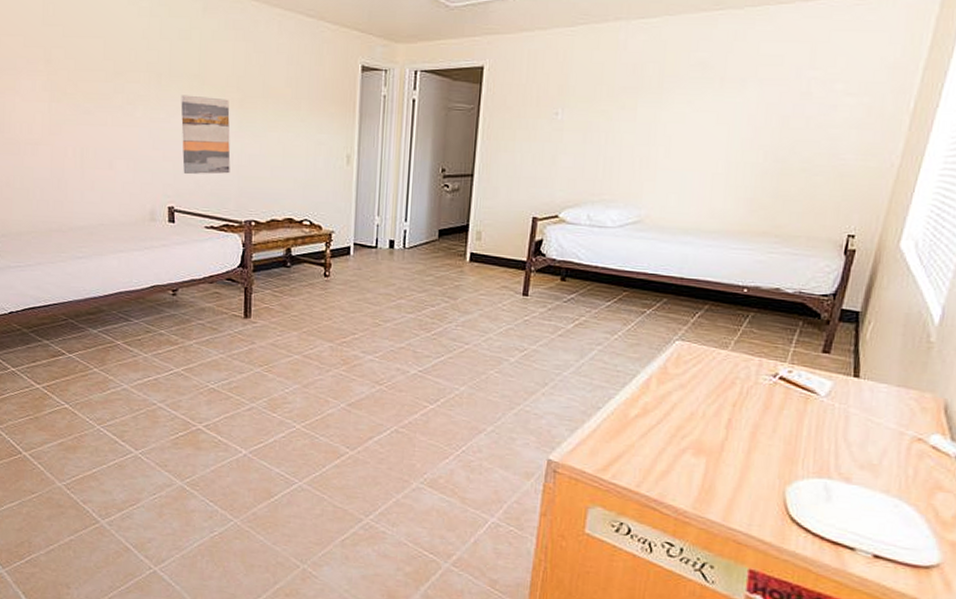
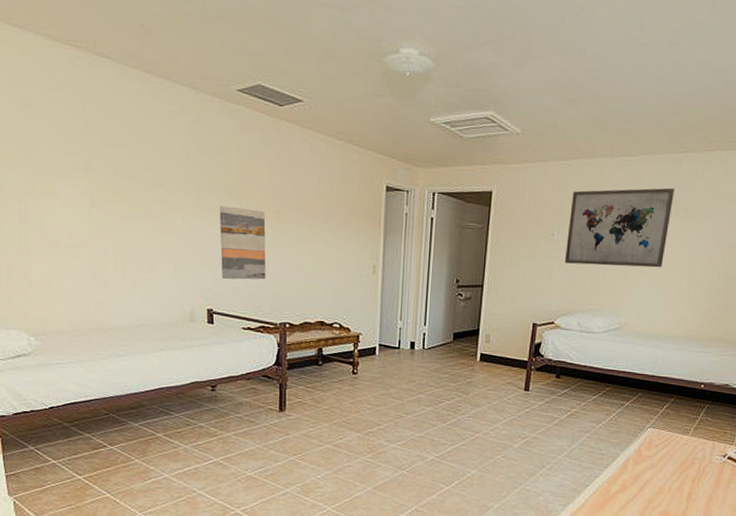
wall art: none [570,53,708,149] -> present [564,188,674,268]

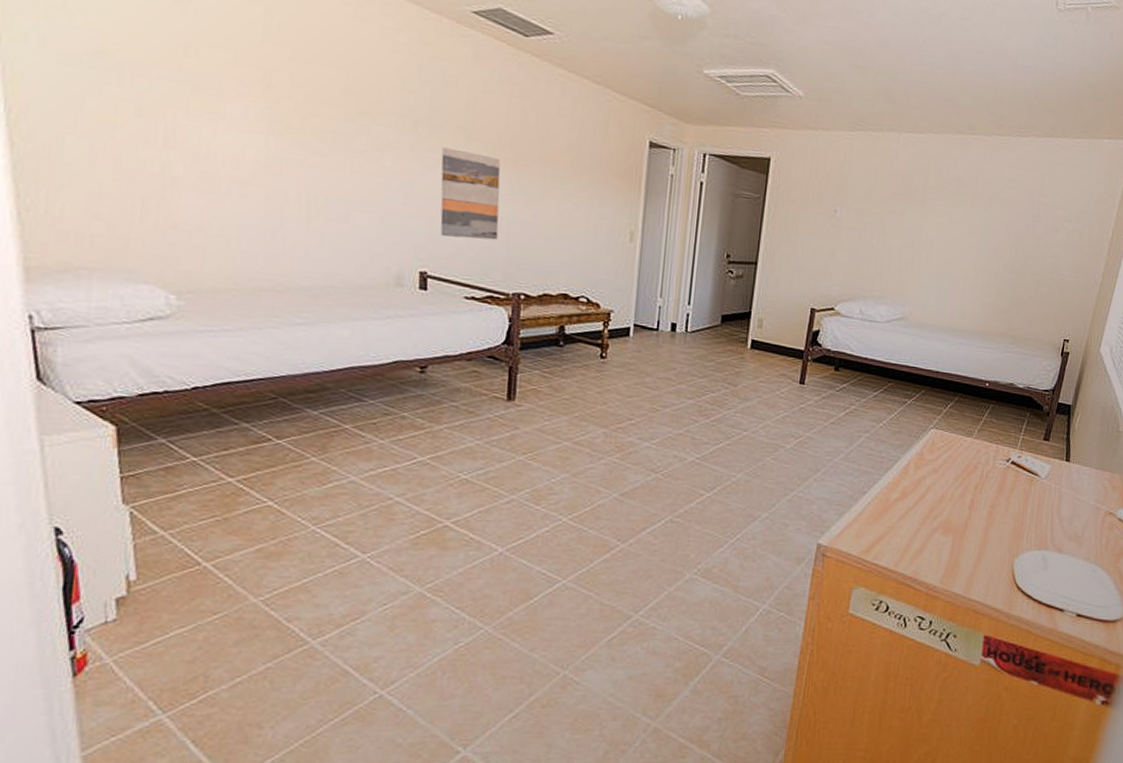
wall art: present [564,188,674,268] -> none [847,165,963,256]

